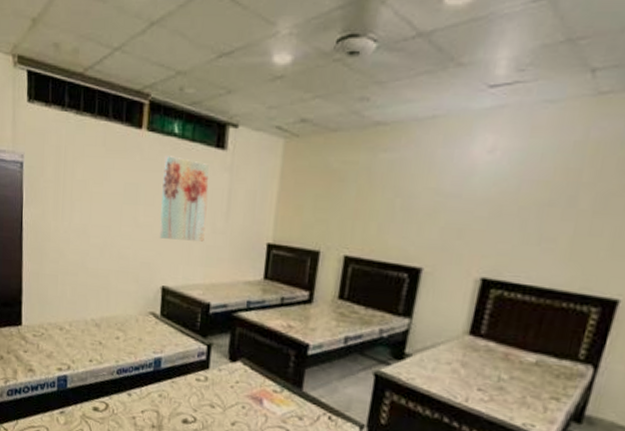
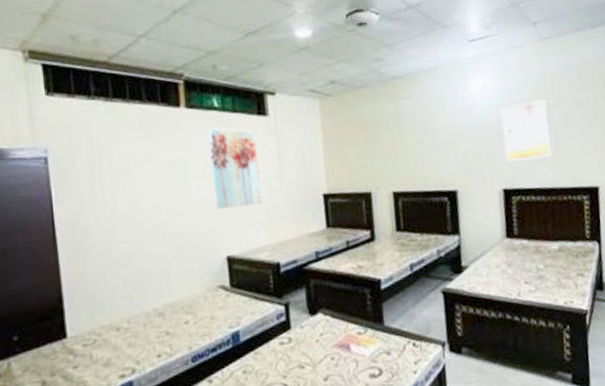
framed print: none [495,174,577,251] -> present [501,99,552,162]

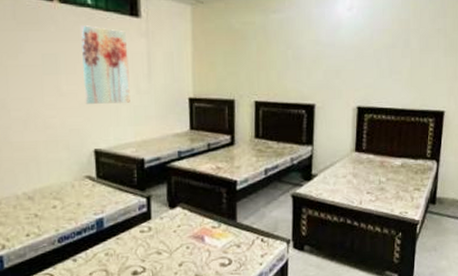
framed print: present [501,99,552,162] -> none [363,24,407,81]

